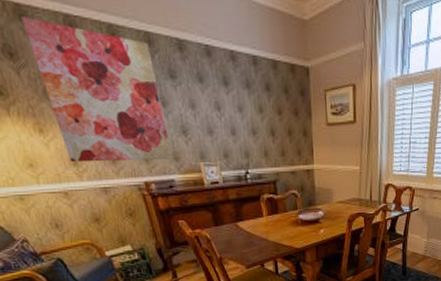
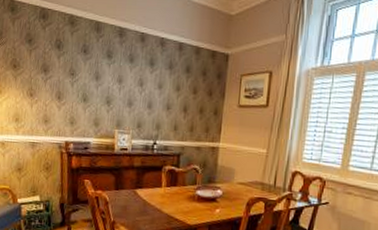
wall art: present [21,17,173,163] -> none [12,9,97,125]

